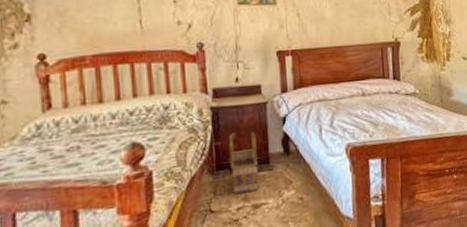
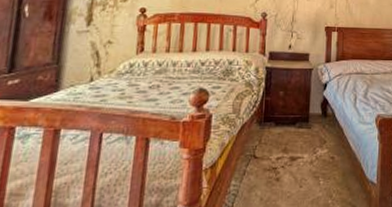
basket: present [228,132,259,195] -> none [275,93,300,145]

